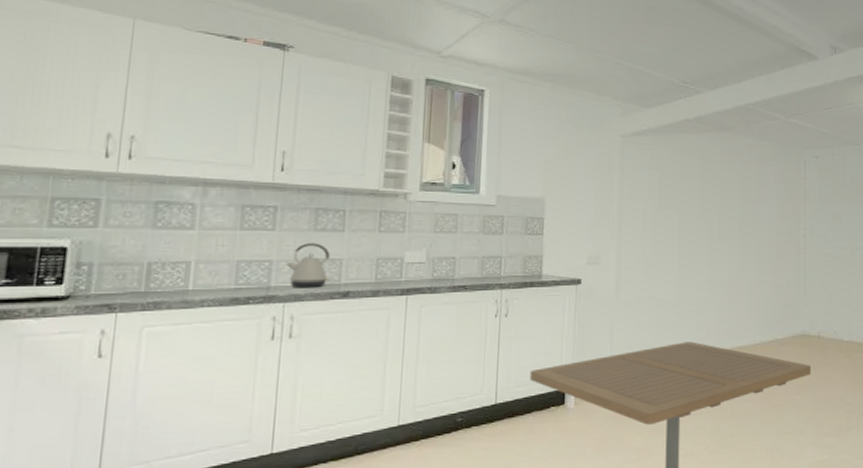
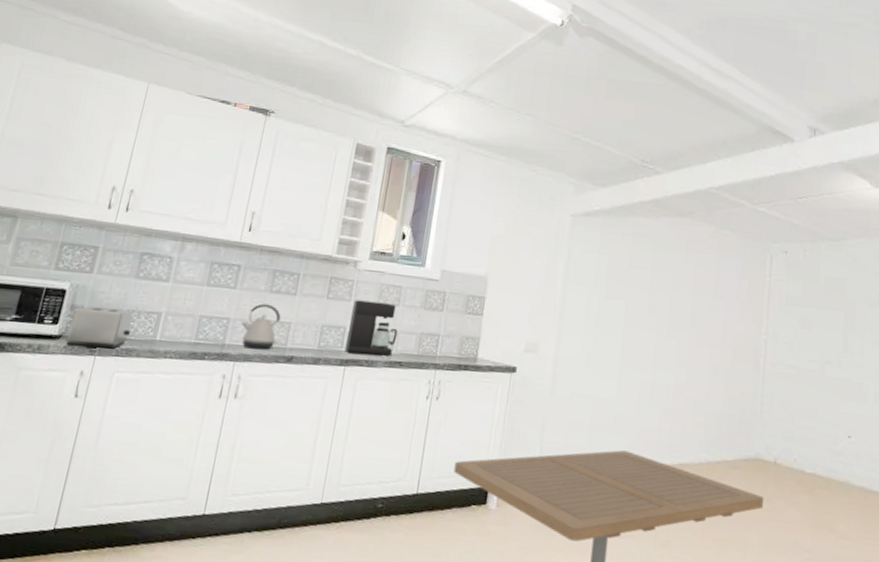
toaster: none [76,261,157,306] -> present [65,306,133,349]
coffee maker: none [404,231,459,283] -> present [344,300,398,356]

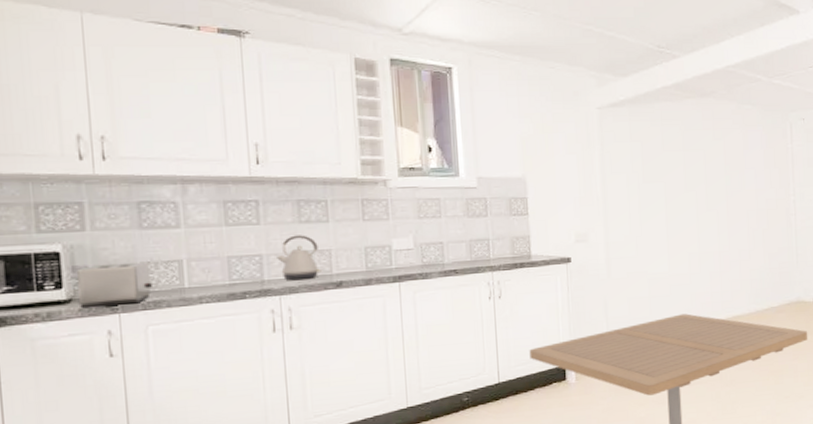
coffee maker: present [344,300,398,356] -> none [393,216,446,270]

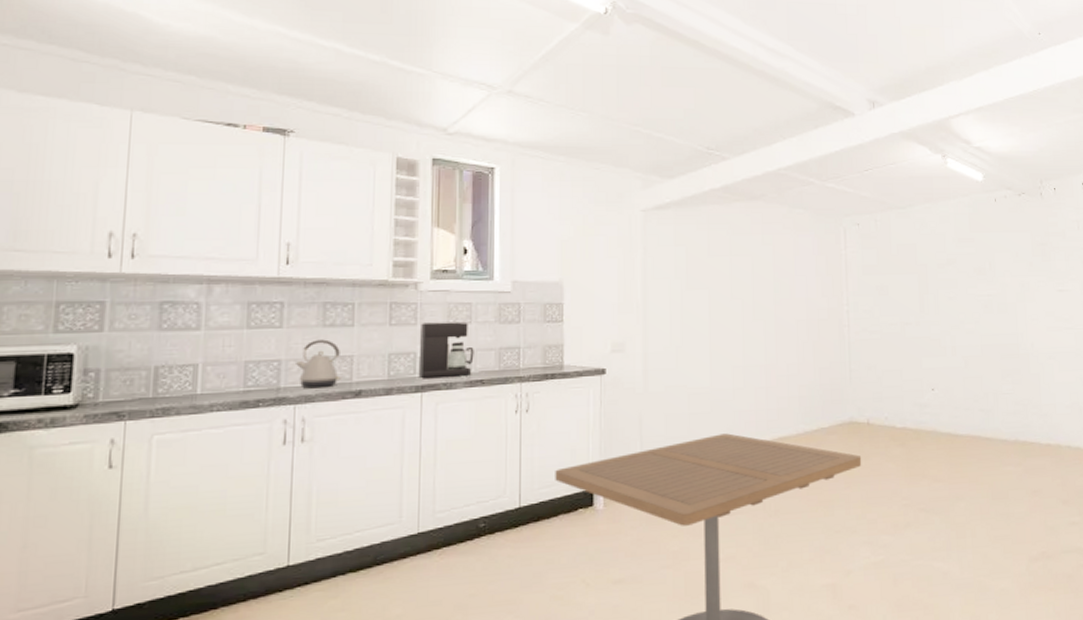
toaster: present [76,262,154,309] -> none [84,365,165,415]
coffee maker: none [393,216,446,270] -> present [418,322,474,379]

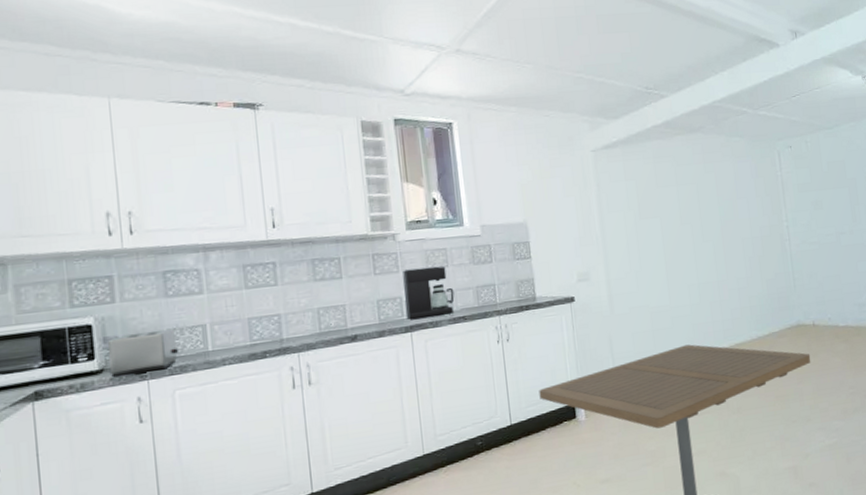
toaster: none [84,365,165,415] -> present [107,328,179,378]
kettle: present [296,339,341,389] -> none [294,292,337,338]

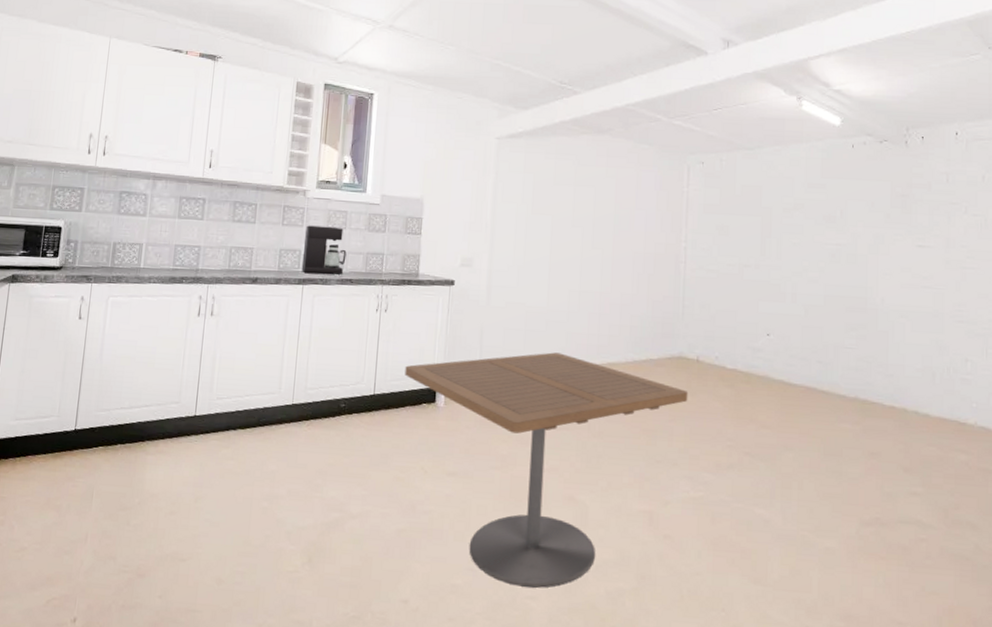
toaster: present [107,328,179,378] -> none [66,240,119,277]

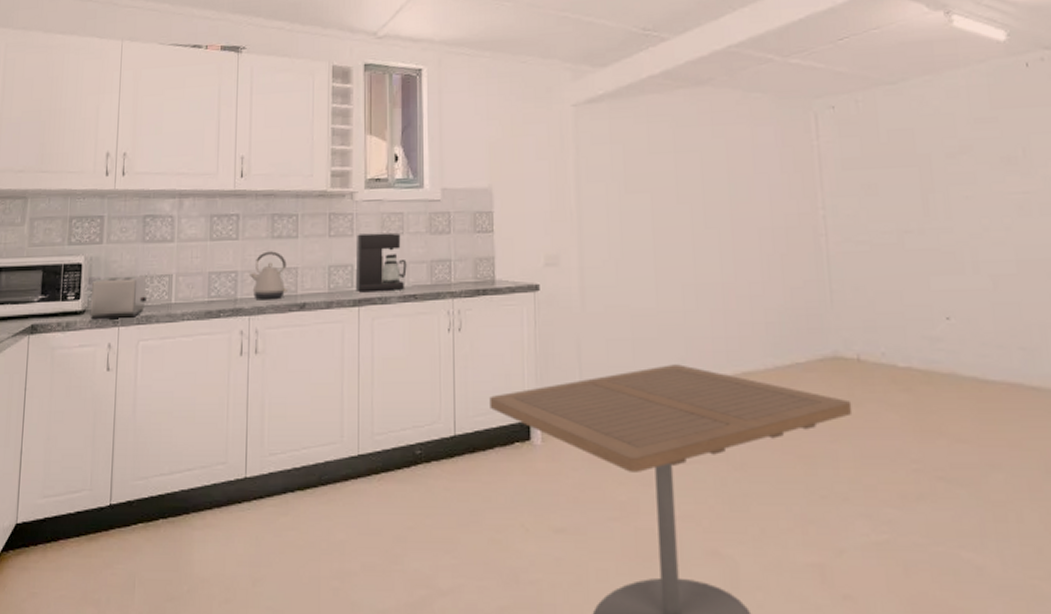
toaster: none [66,240,119,277] -> present [89,275,148,320]
kettle: none [211,232,244,273] -> present [250,251,288,300]

